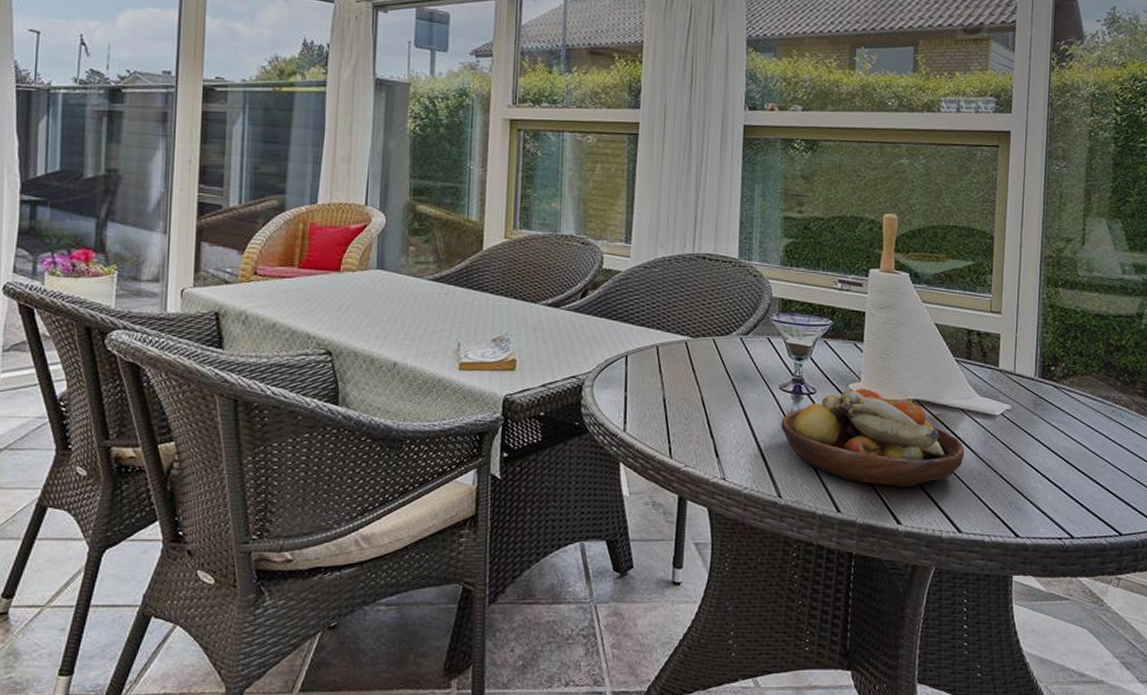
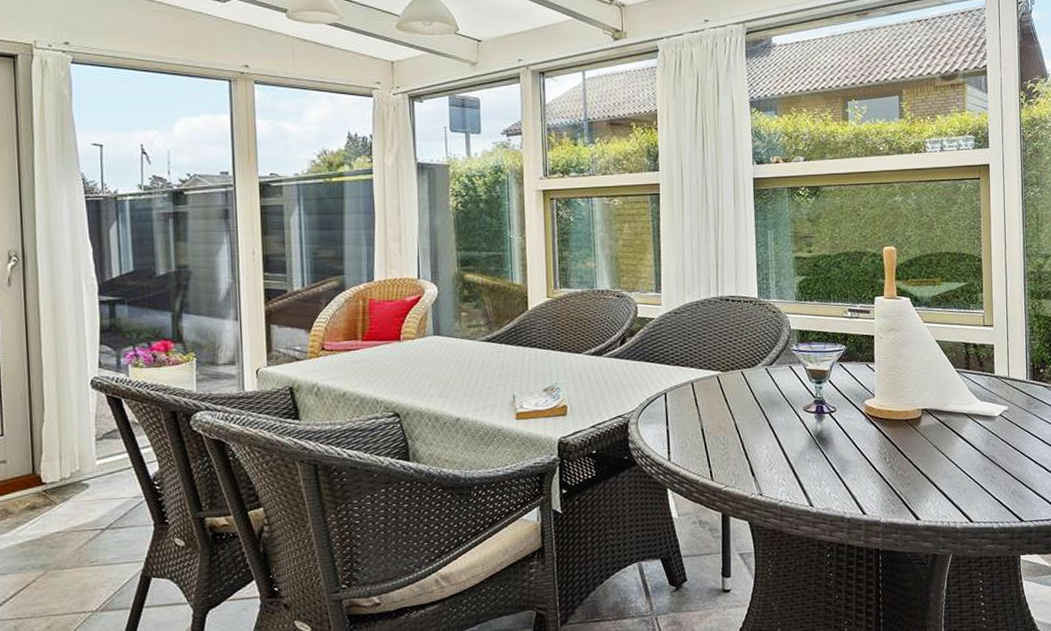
fruit bowl: present [781,389,965,487] -> none [807,403,971,487]

